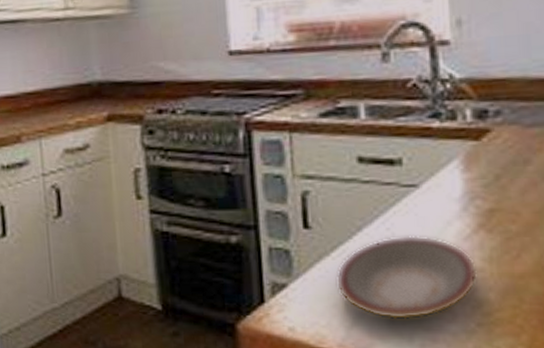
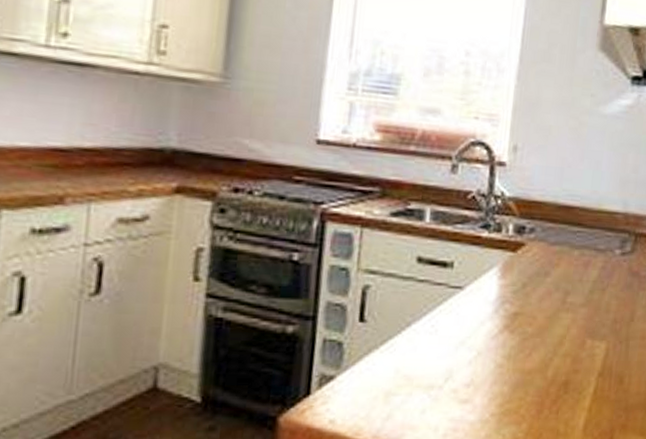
plate: present [335,234,479,320] -> none [379,332,498,411]

